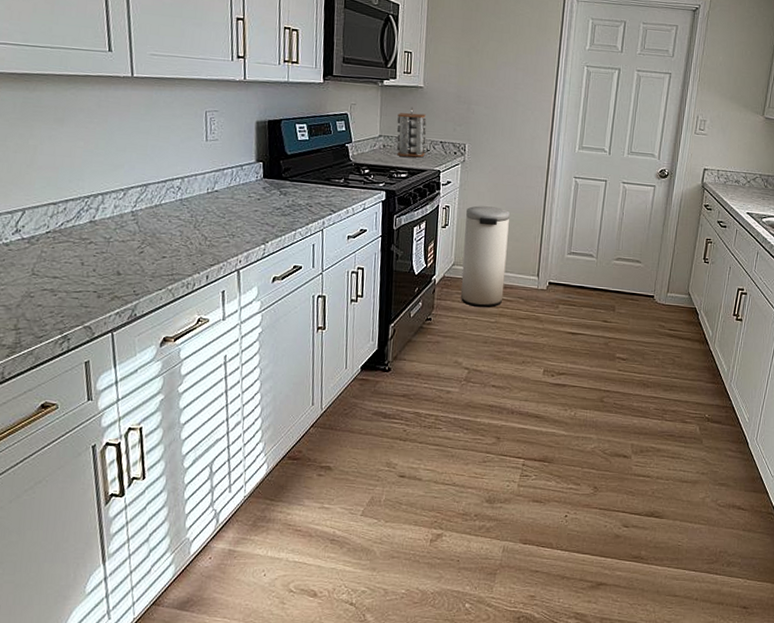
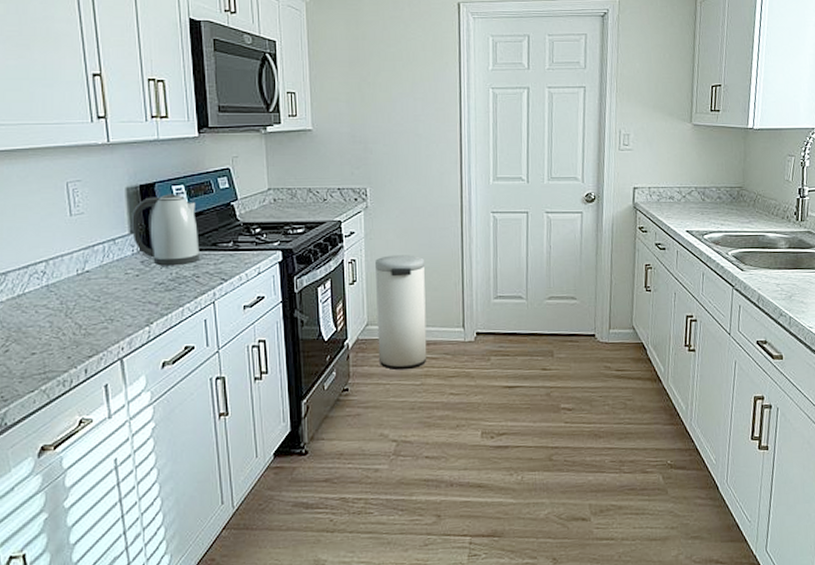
kettle: none [257,130,315,195] -> present [131,194,200,266]
spice rack: present [396,107,427,158] -> none [287,153,323,210]

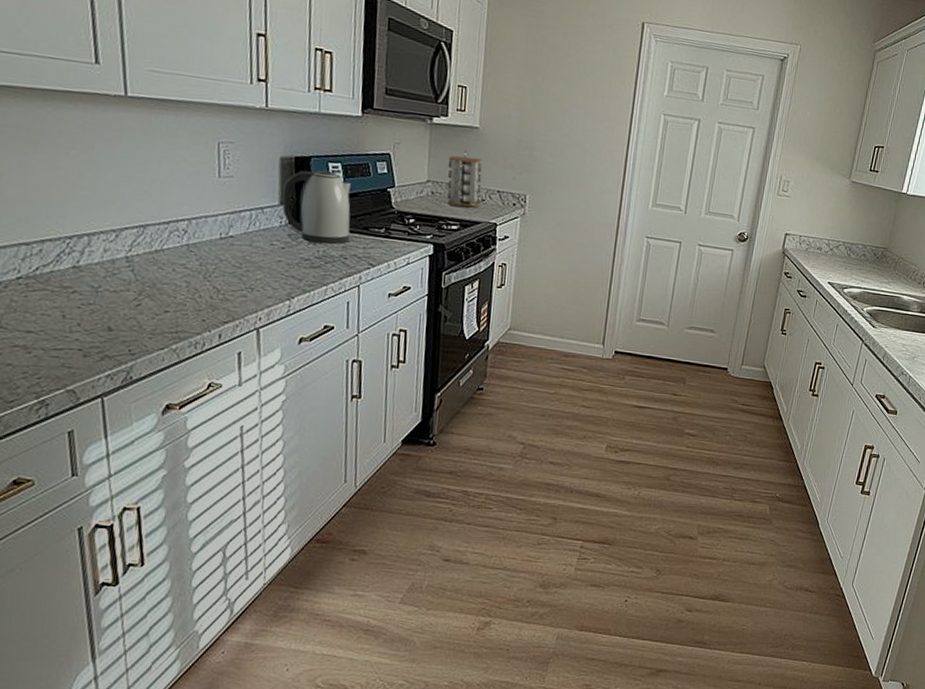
spice rack: none [287,153,323,210] -> present [446,149,482,208]
pedal bin: present [374,255,427,370] -> none [516,264,574,378]

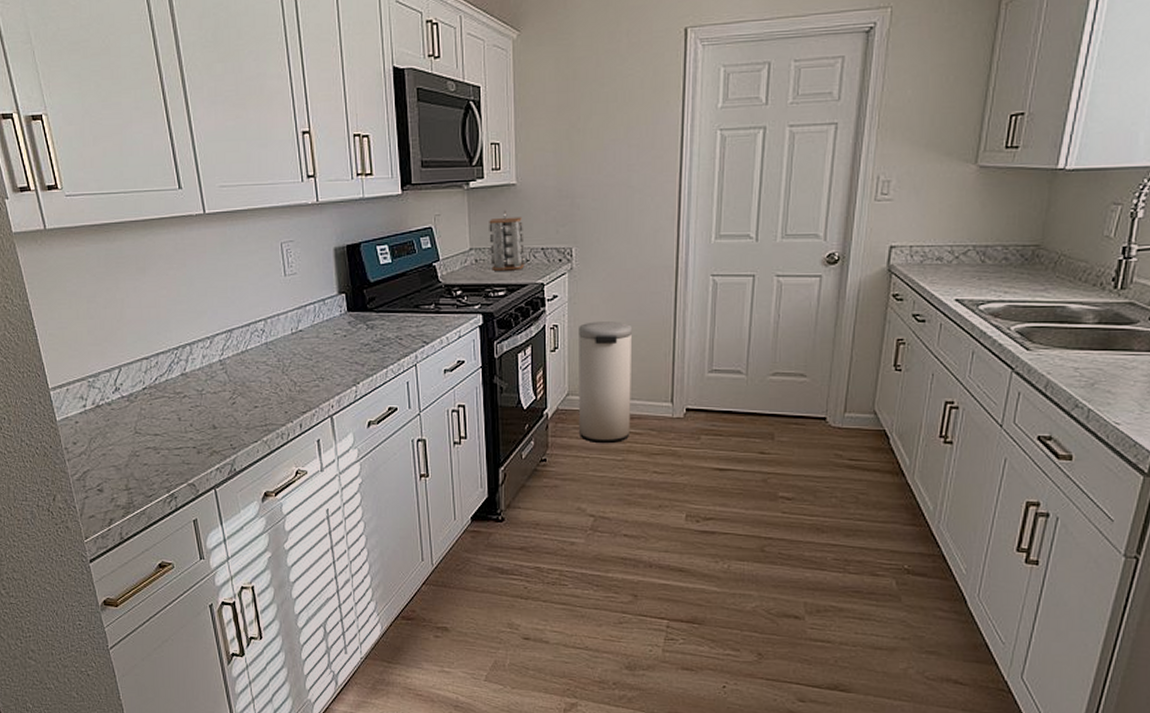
kettle: present [282,170,351,244] -> none [338,254,403,327]
pedal bin: none [516,264,574,378] -> present [577,321,632,444]

